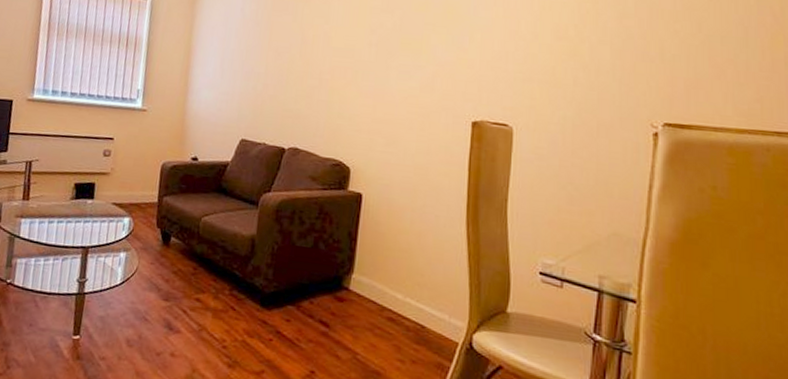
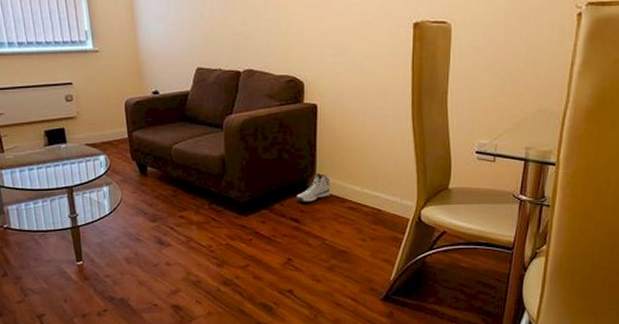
sneaker: none [327,271,369,306] -> present [295,173,330,203]

